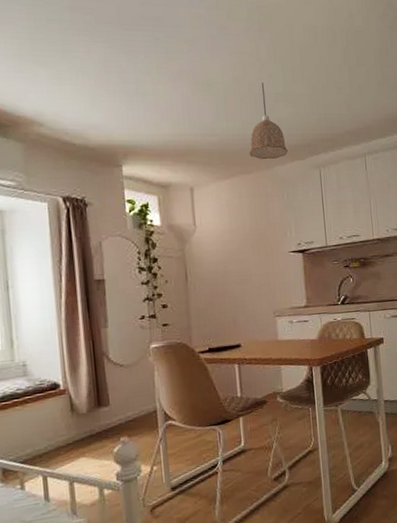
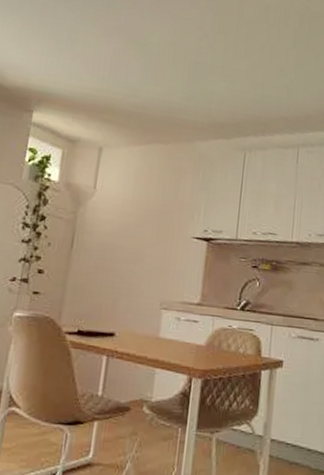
pendant lamp: present [249,82,288,160] -> none [170,52,214,133]

